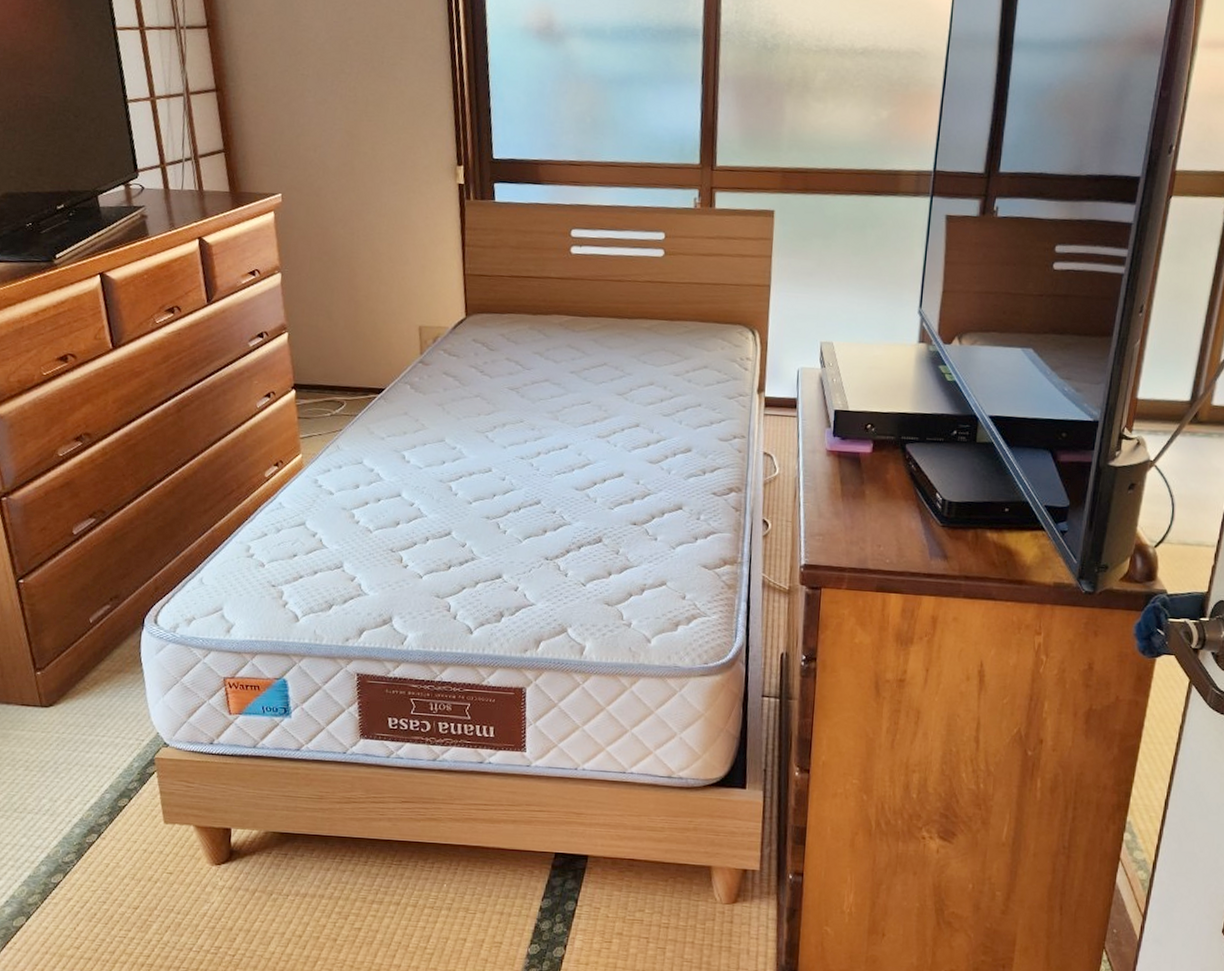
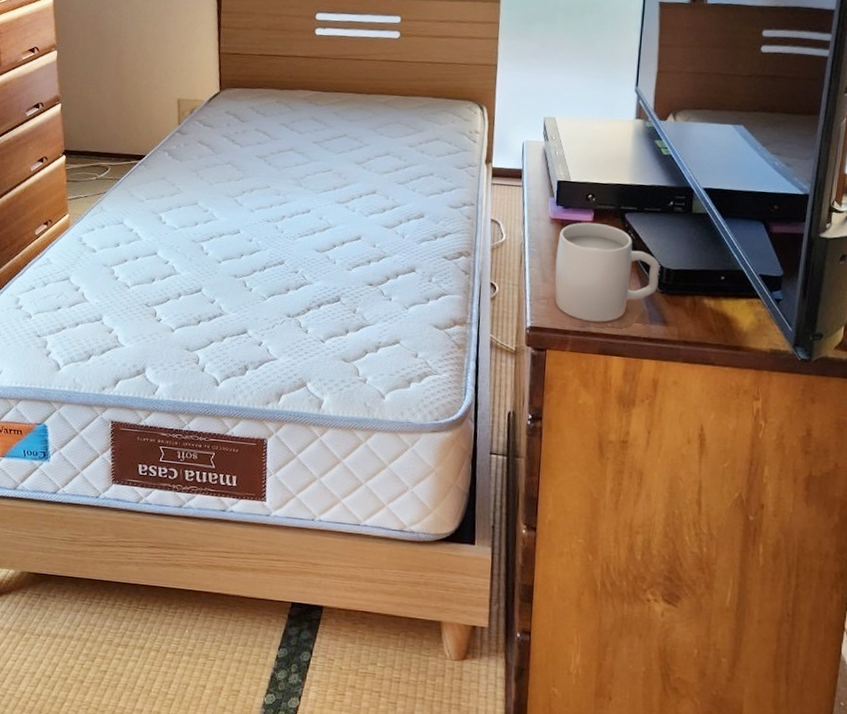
mug: none [830,454,942,559] -> present [554,222,660,322]

